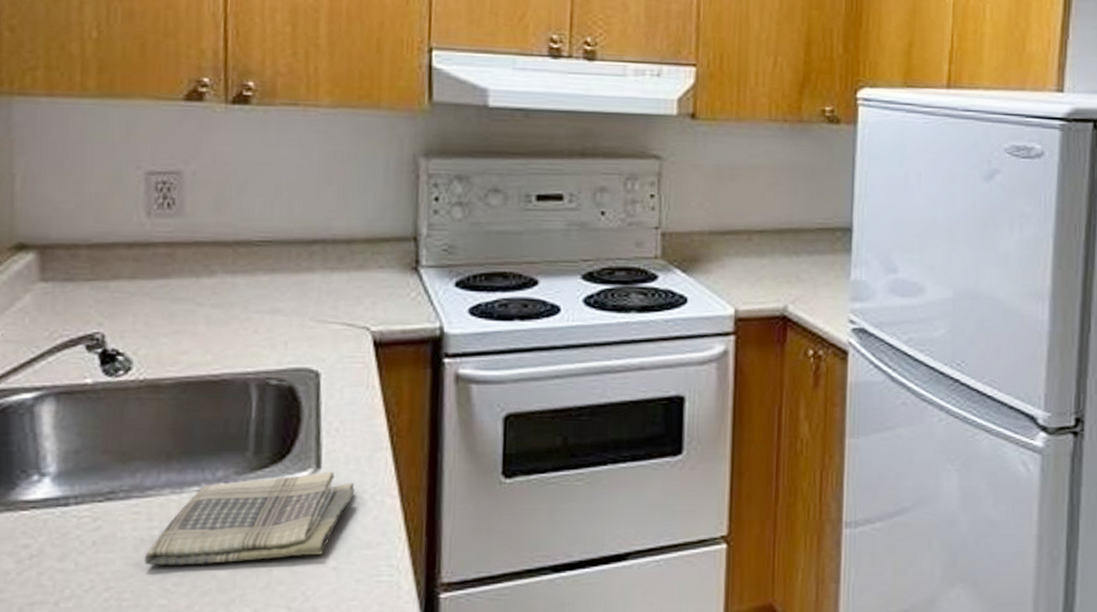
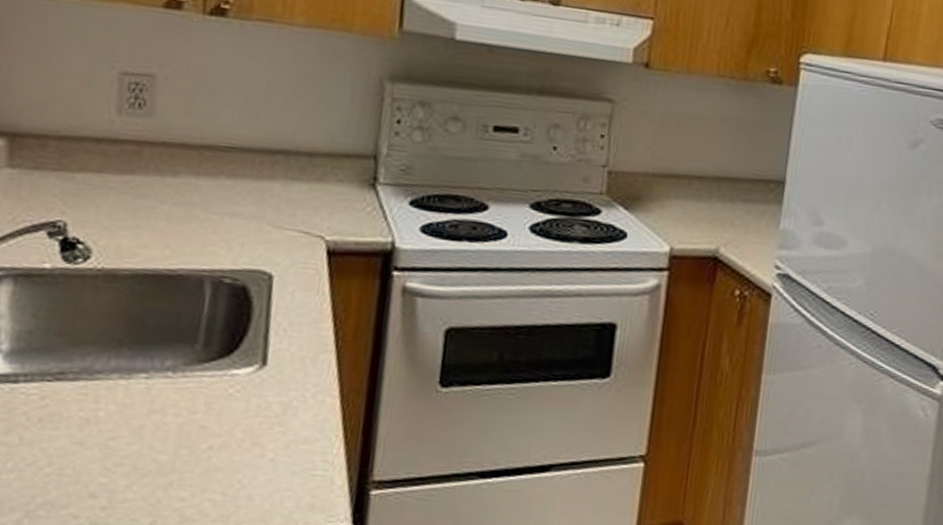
dish towel: present [144,471,355,566] -> none [87,368,298,448]

